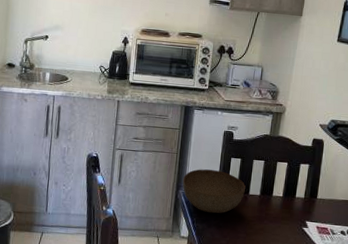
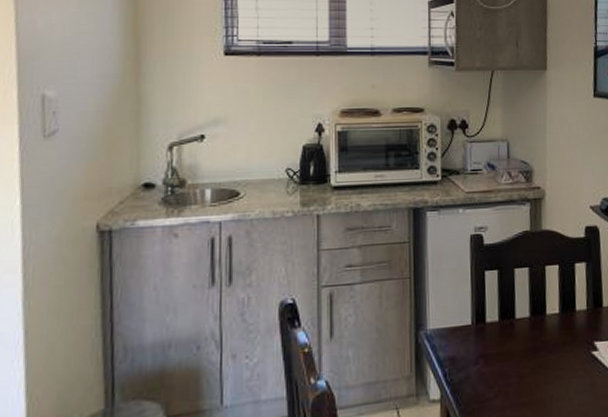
bowl: present [182,169,246,214] -> none [422,292,510,357]

